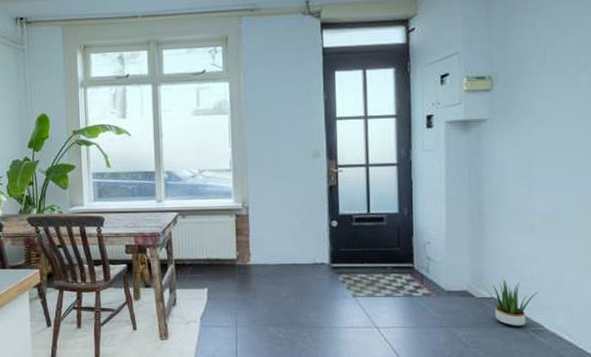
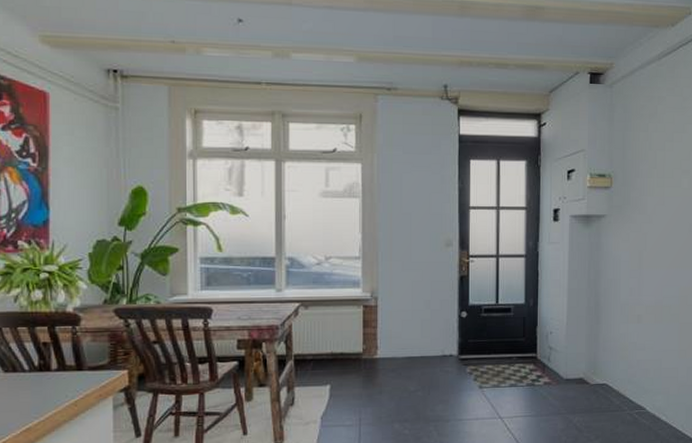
potted plant: present [484,279,539,326] -> none [598,366,643,410]

